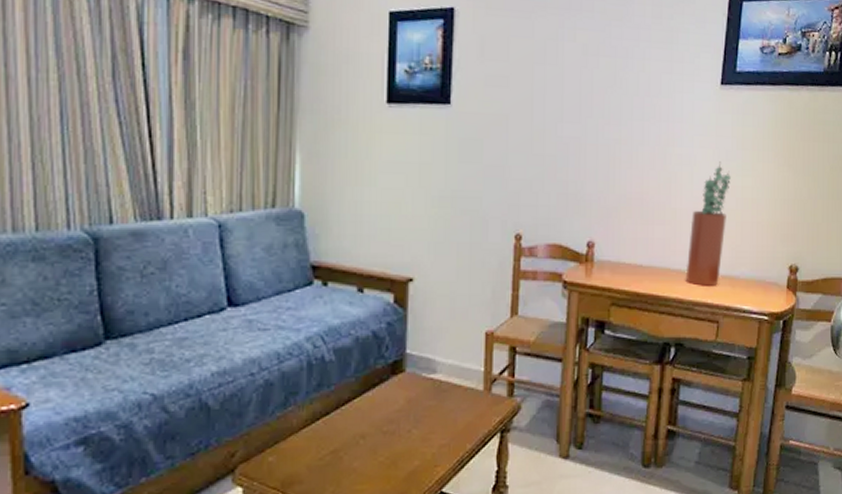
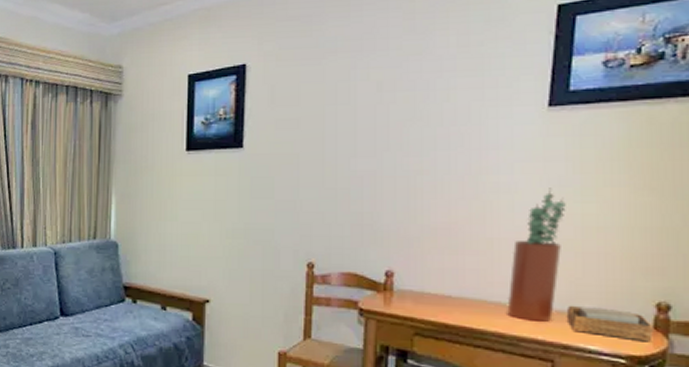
napkin holder: none [728,270,786,300] -> present [566,305,653,342]

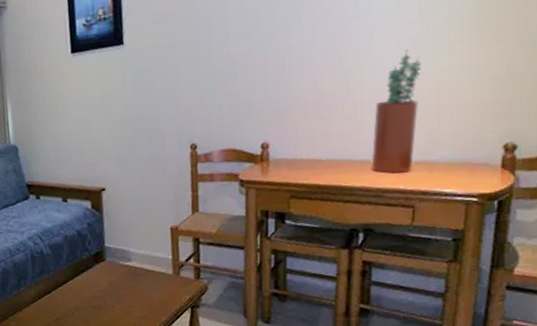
napkin holder: present [566,305,653,342] -> none [424,154,501,181]

